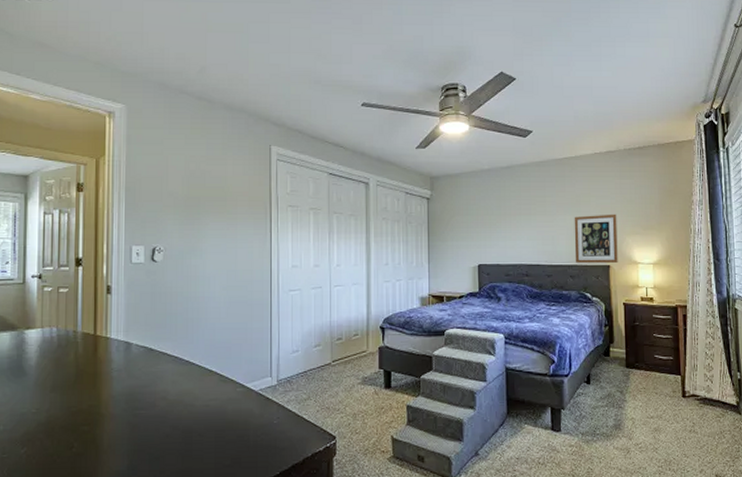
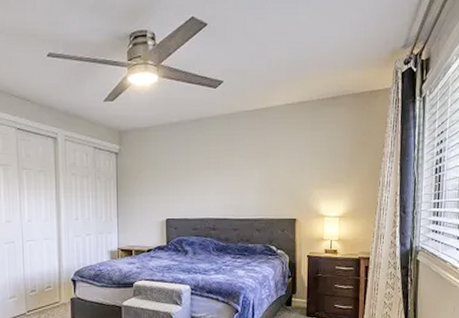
wall art: present [574,214,618,263] -> none [261,167,306,217]

